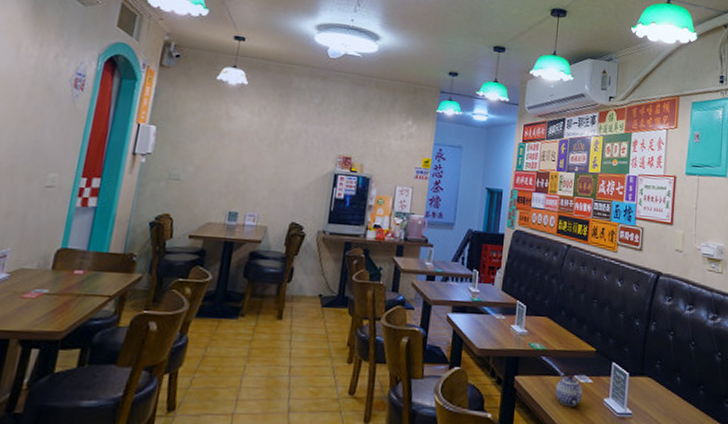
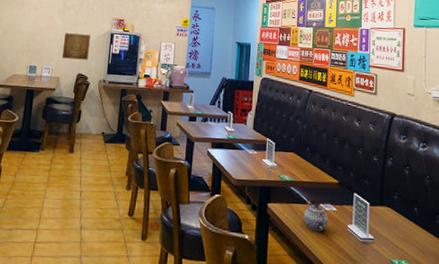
wall art: none [272,172,308,206] -> present [62,33,90,60]

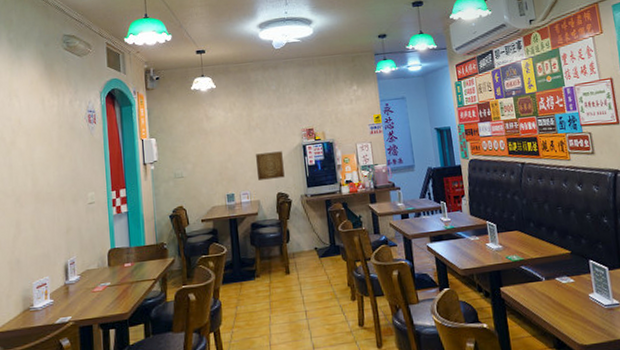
teapot: present [303,202,329,232] -> none [540,278,568,307]

